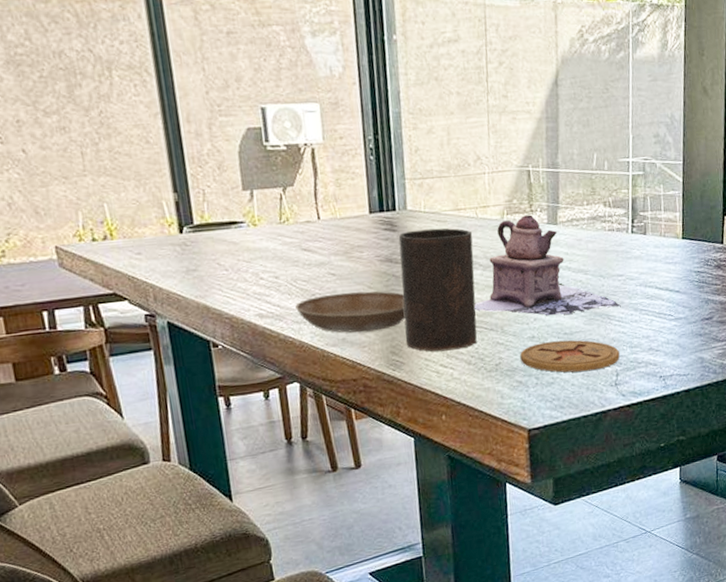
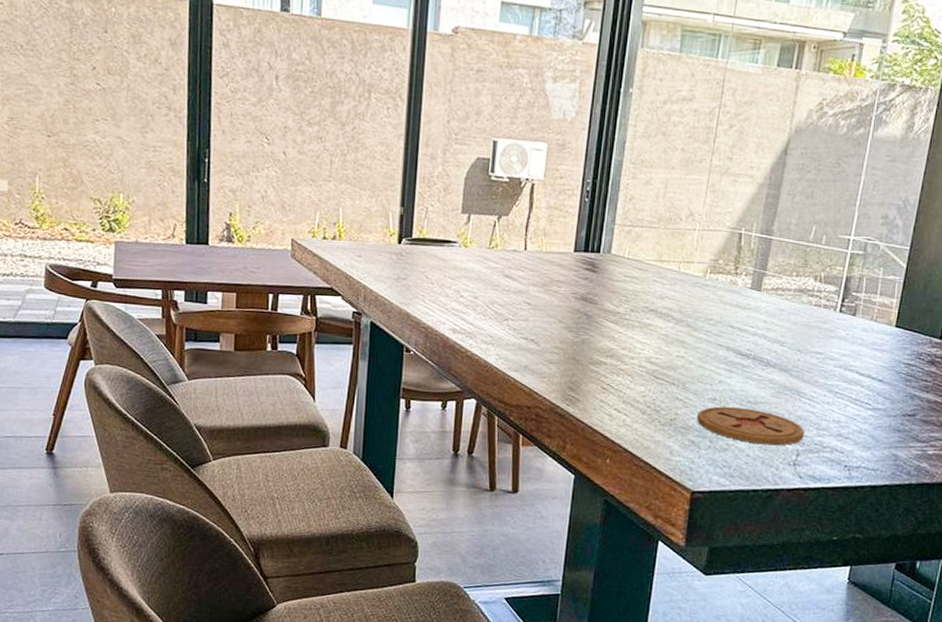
saucer: present [295,291,406,333] -> none [487,321,592,364]
cup: present [398,228,477,352] -> none [585,274,672,397]
teapot: present [474,215,621,316] -> none [660,276,815,385]

